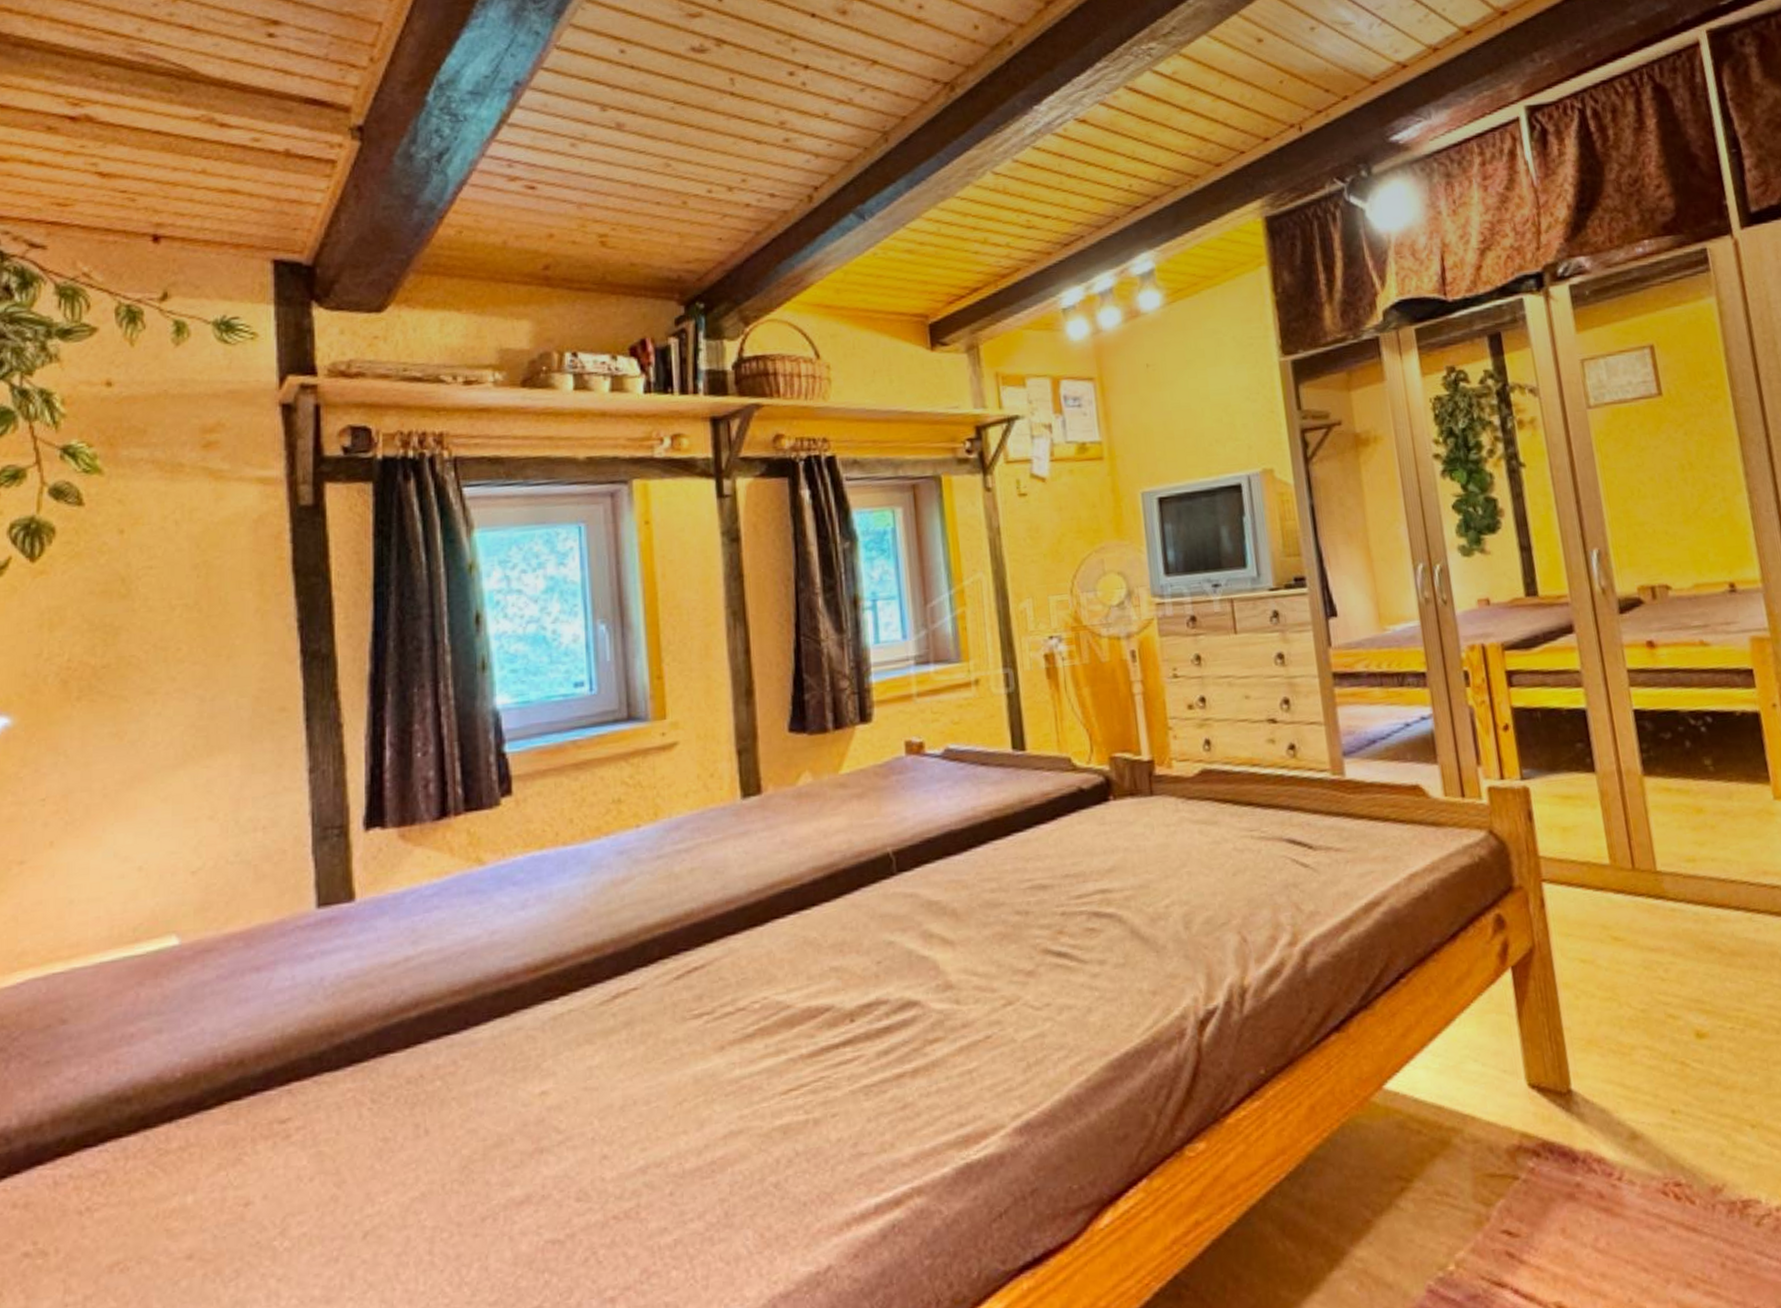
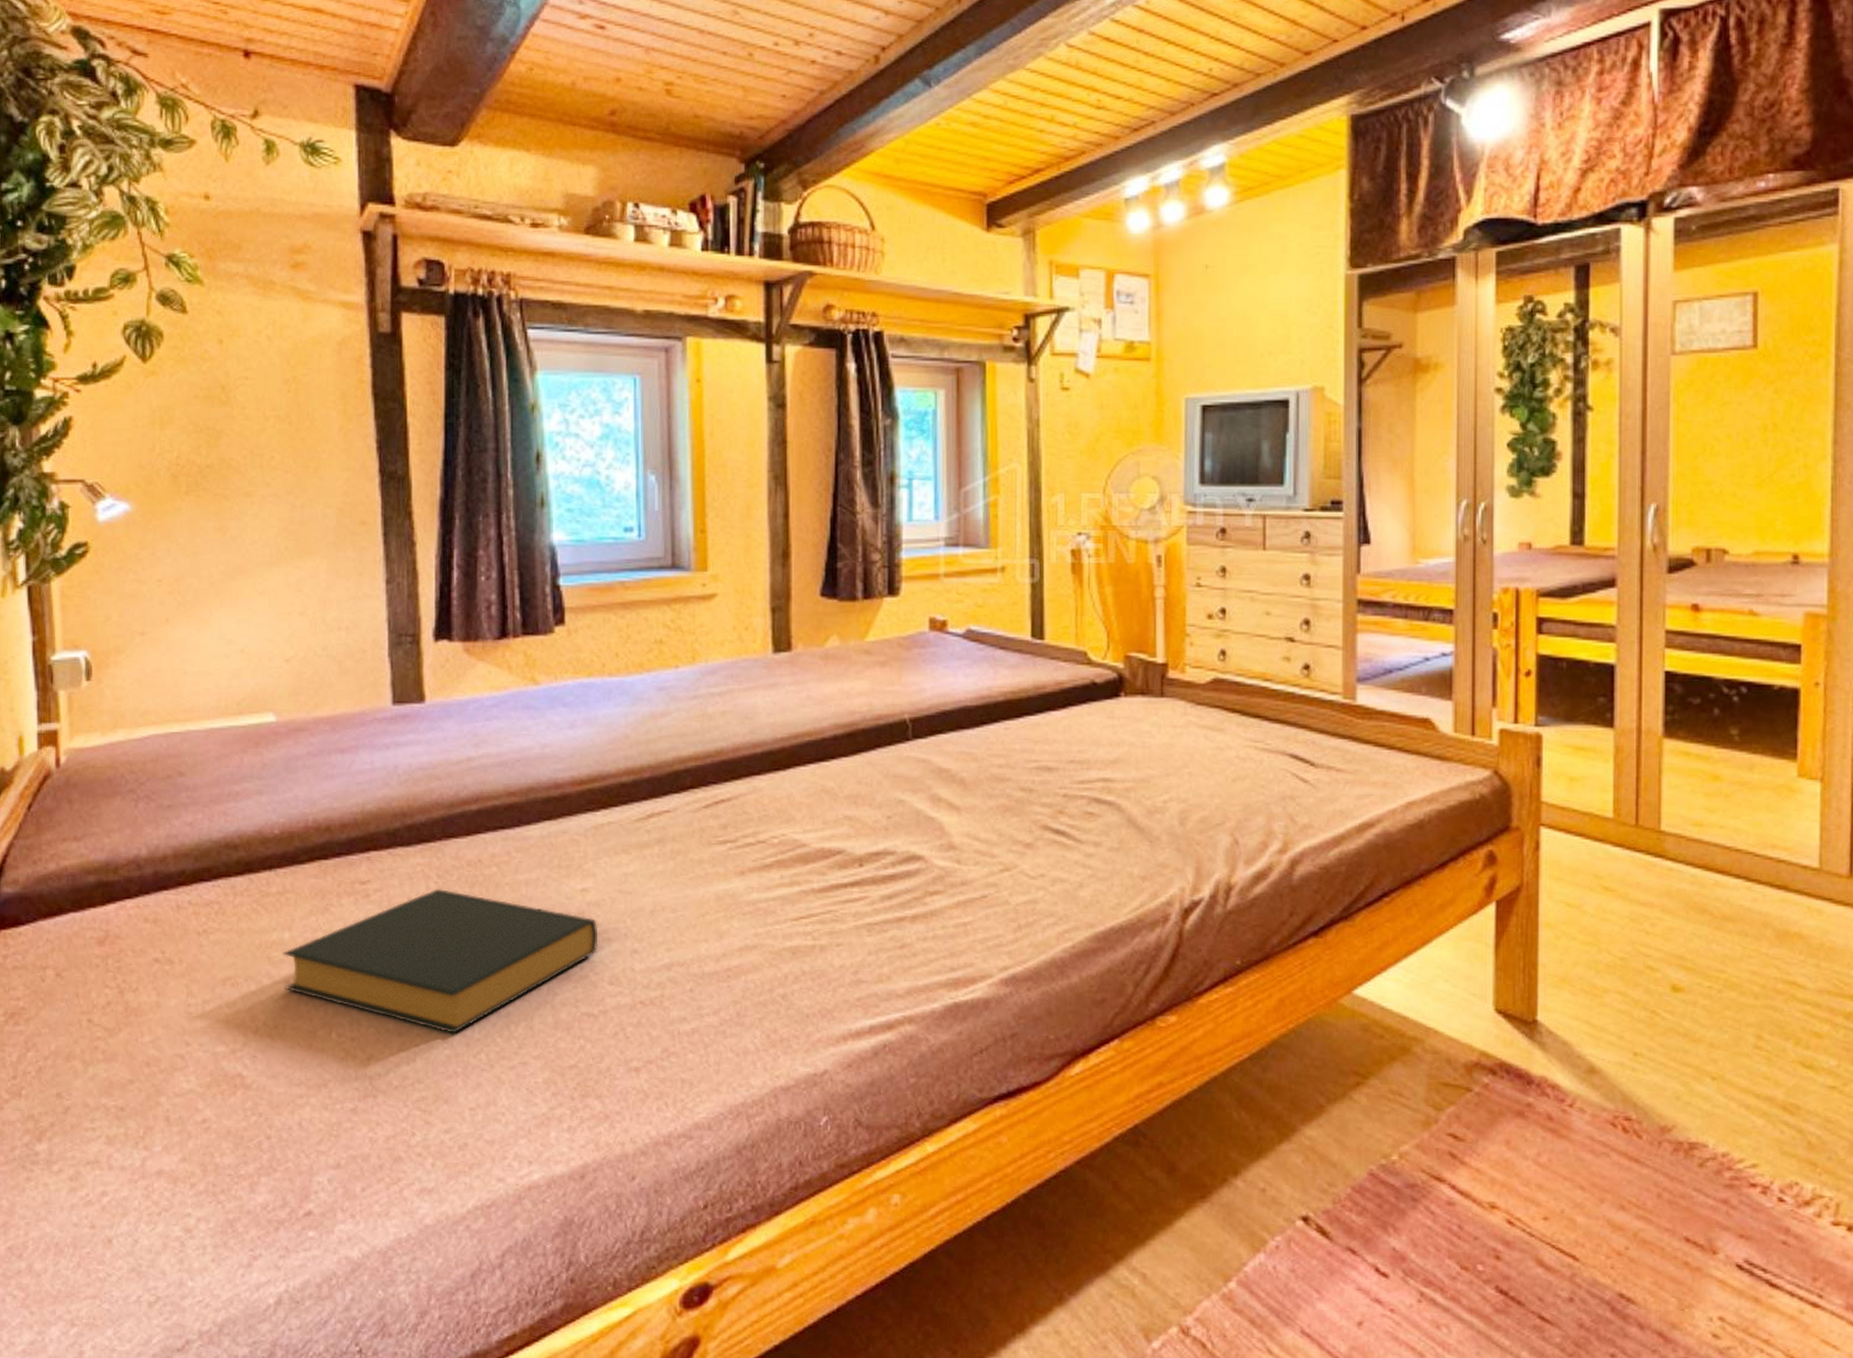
hardback book: none [184,1114,562,1292] -> present [282,888,599,1035]

